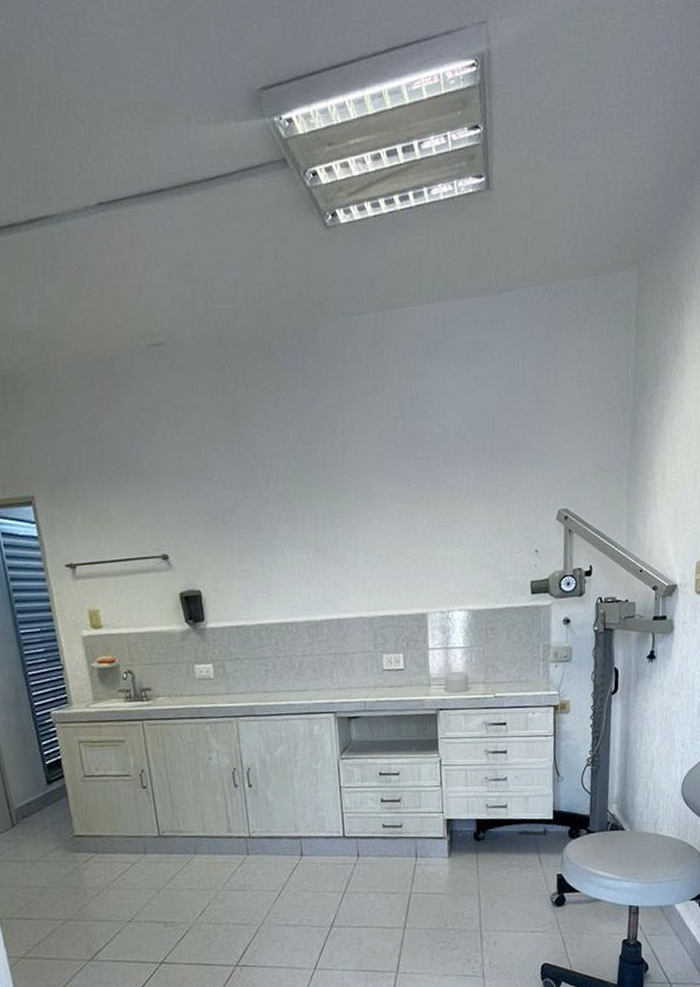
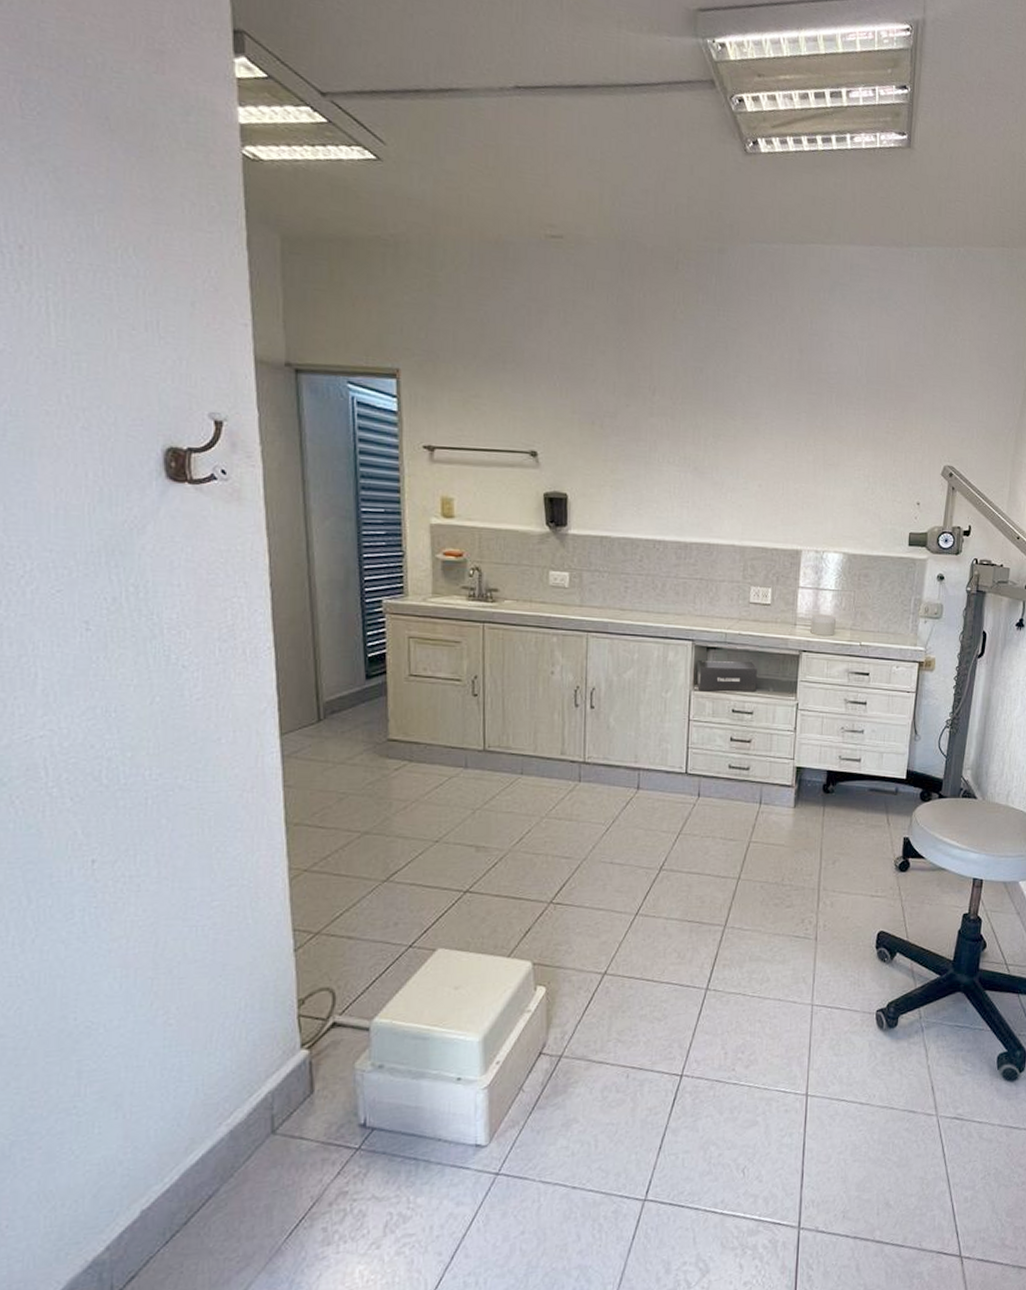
box: none [341,725,400,760] -> present [696,659,757,693]

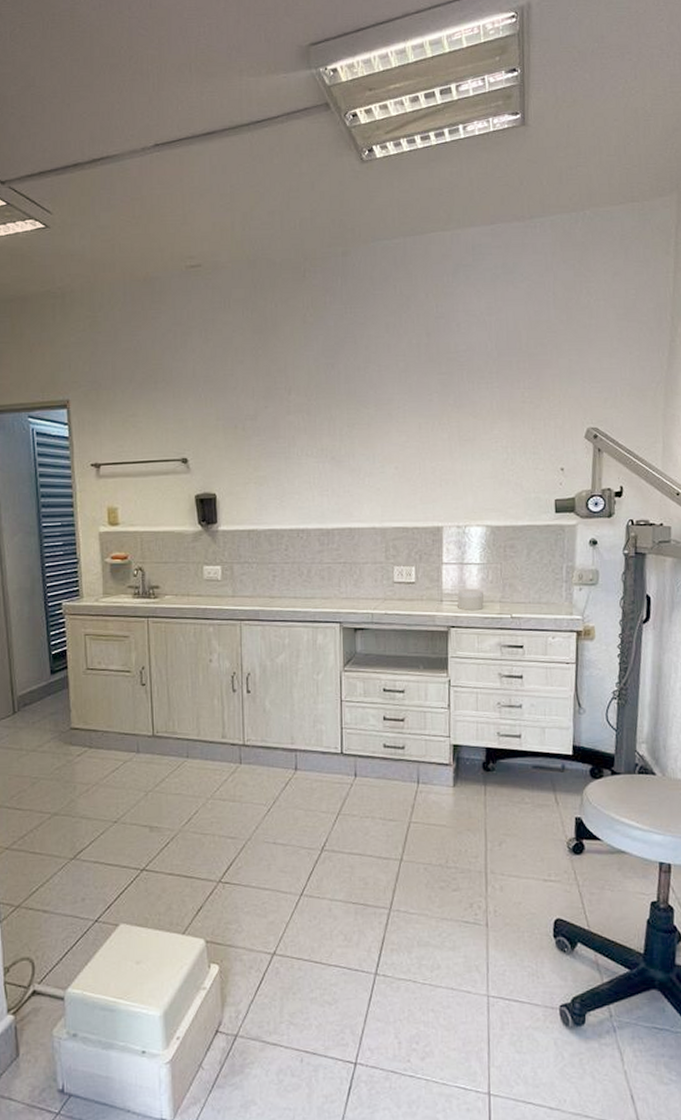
box: present [696,659,757,693] -> none [345,640,407,672]

